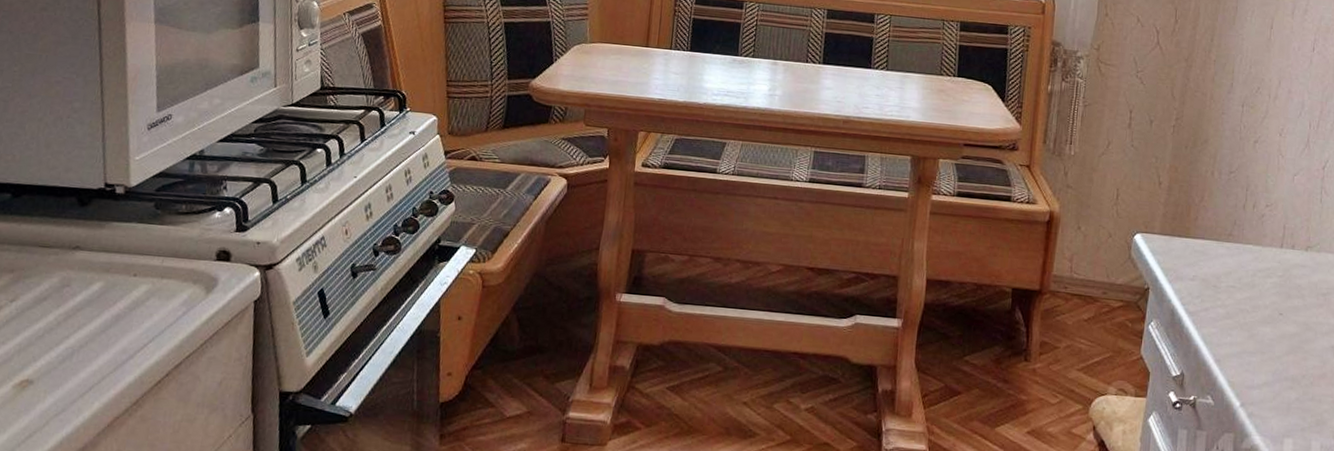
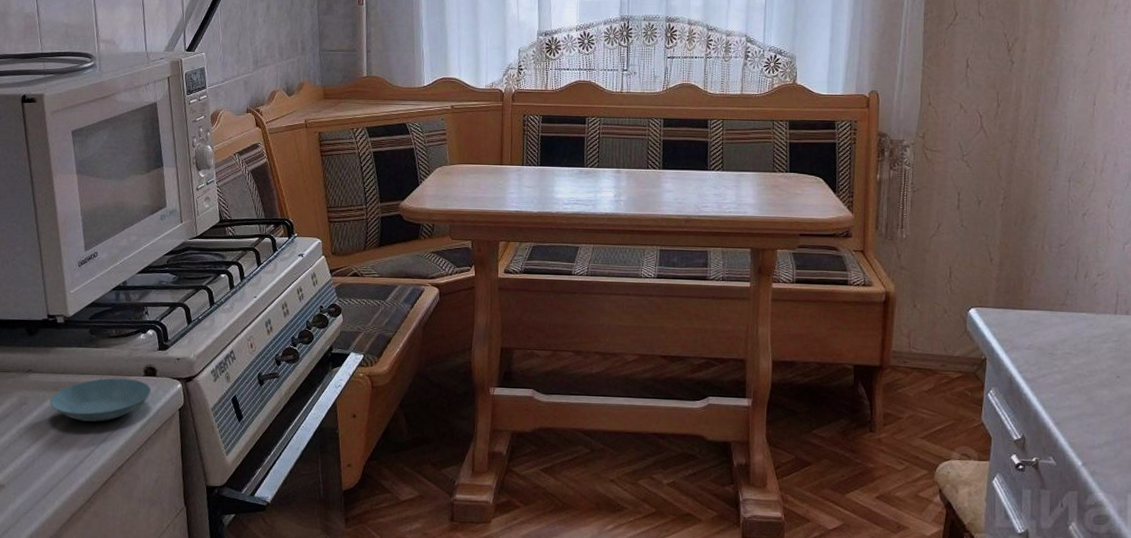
saucer: none [98,260,223,312] -> present [49,378,151,422]

